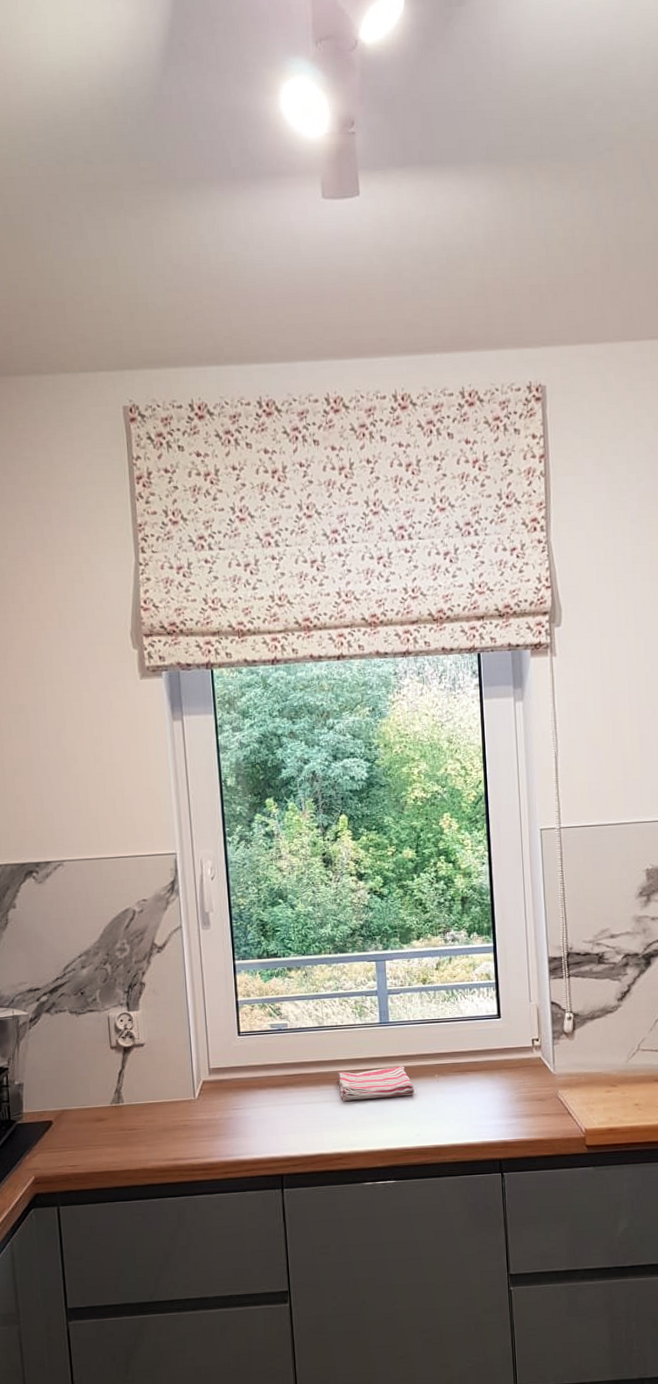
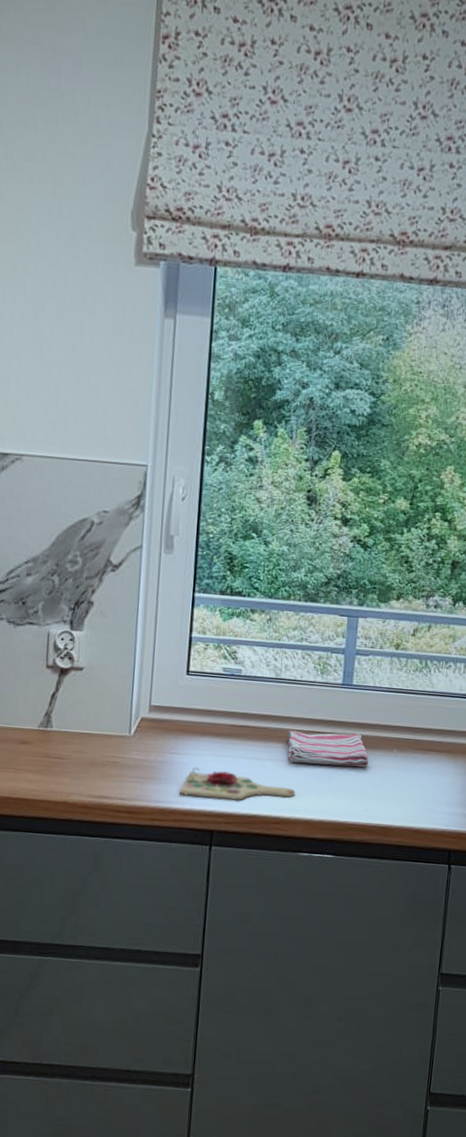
cutting board: none [247,1118,353,1146] -> present [180,768,296,800]

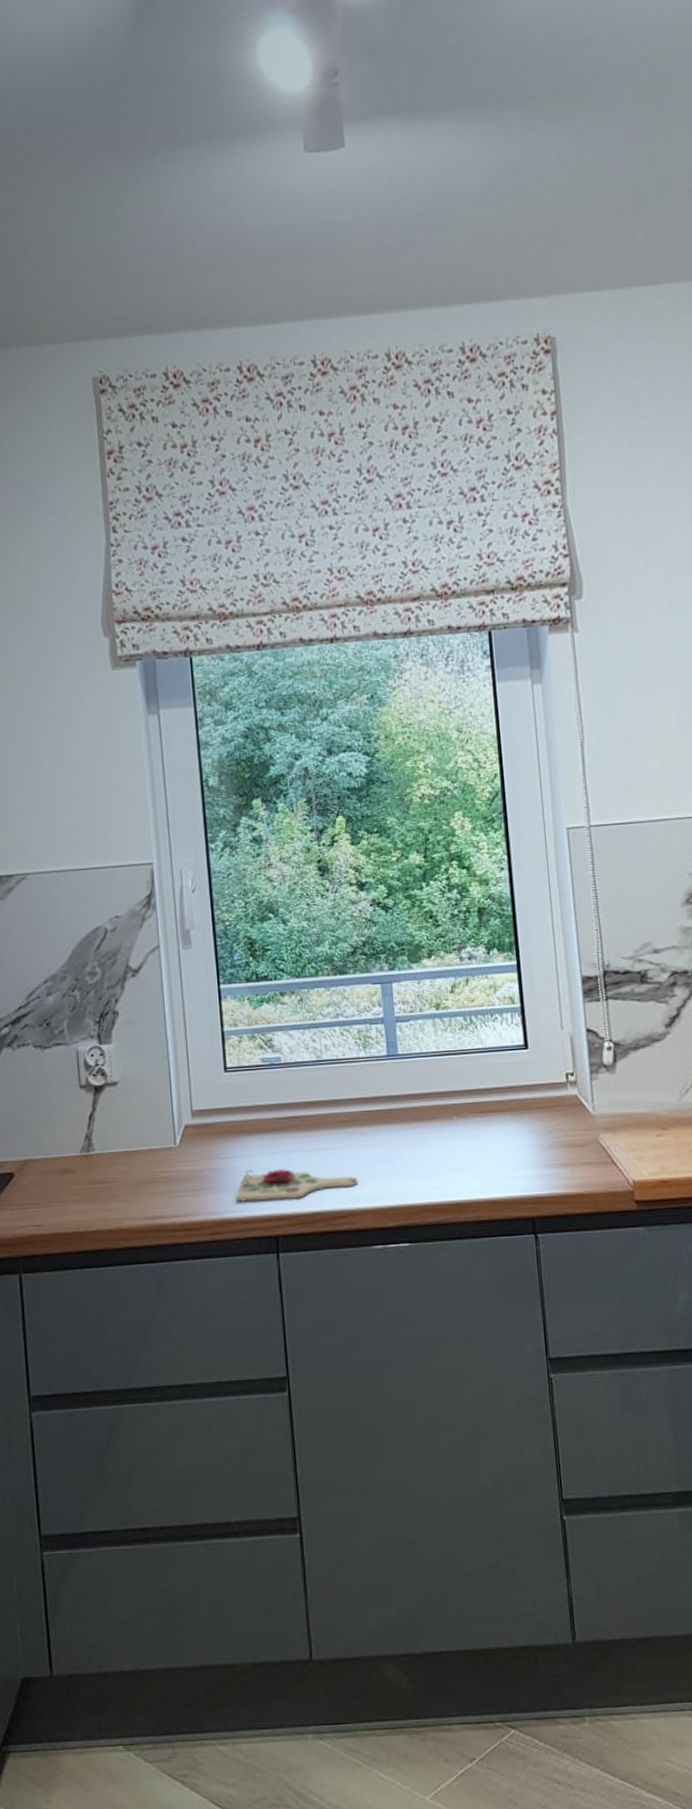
dish towel: present [287,730,369,767] -> none [339,1106,430,1148]

